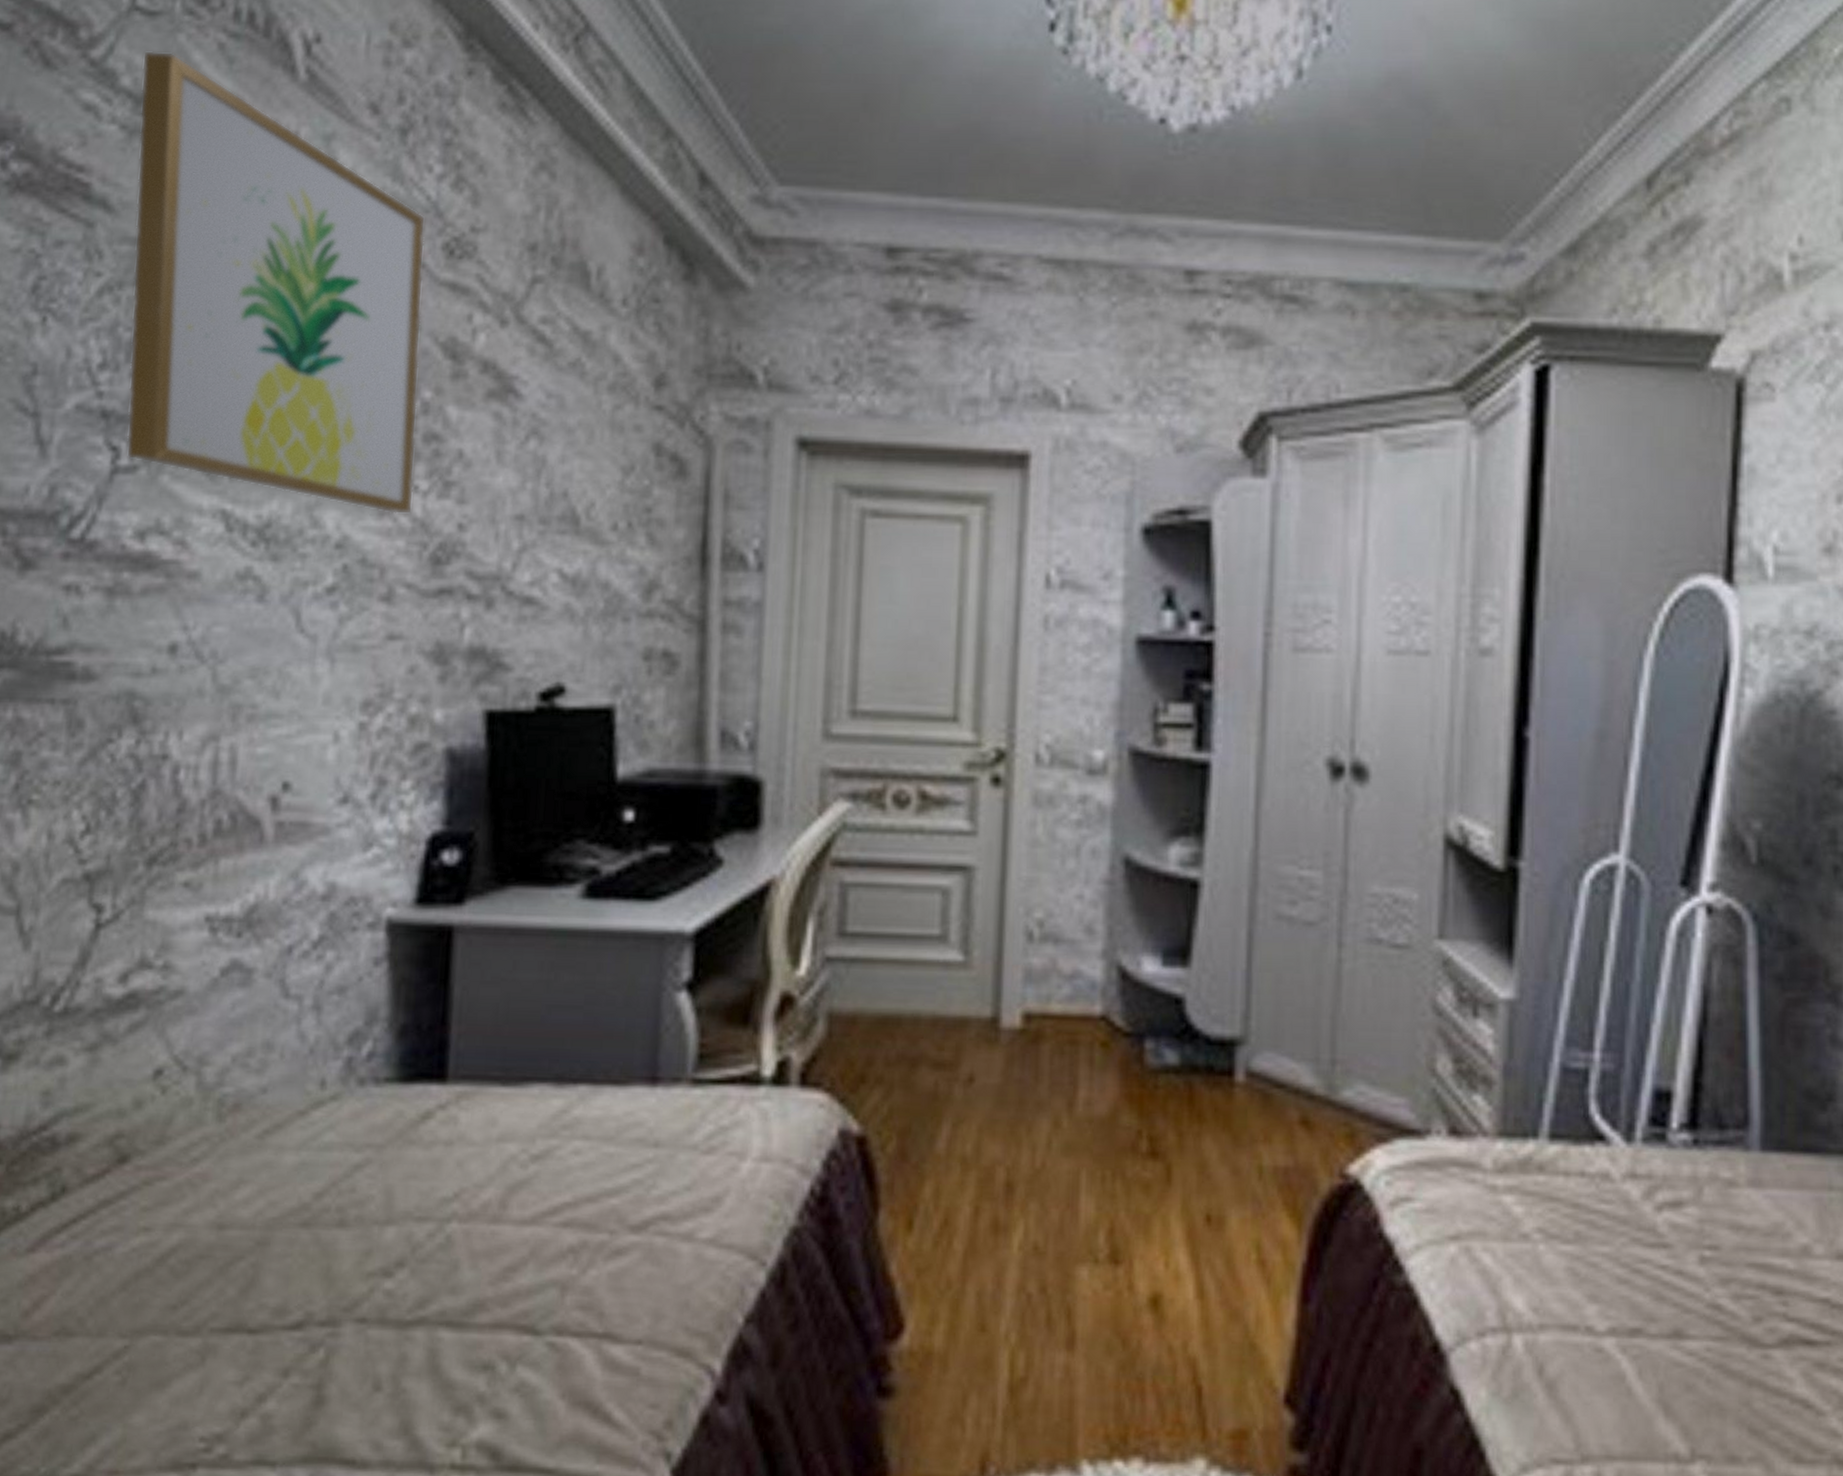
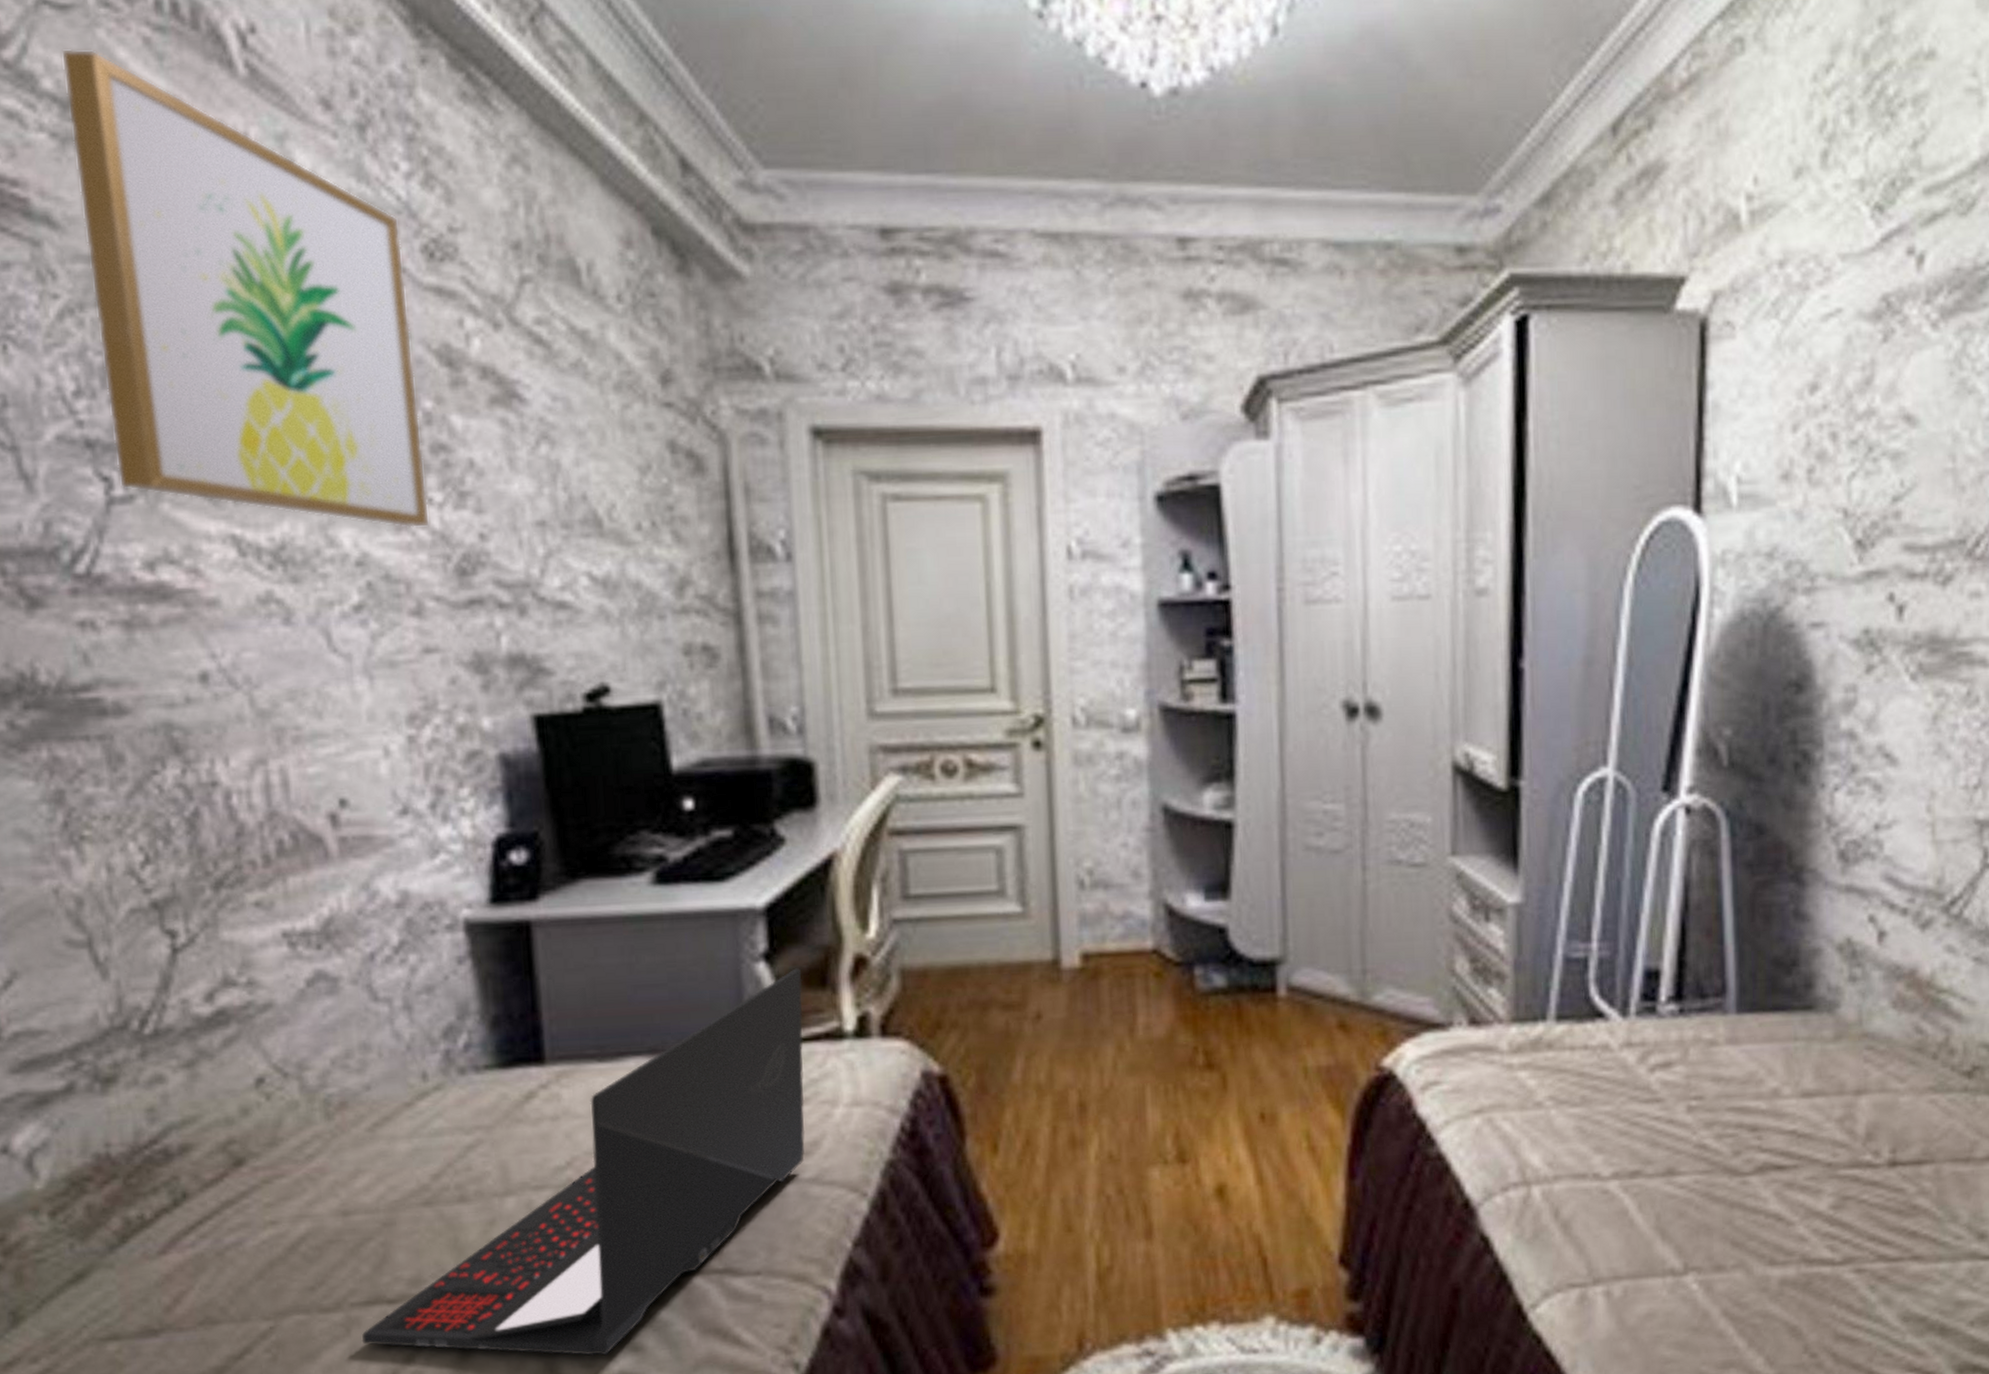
laptop: none [215,1002,724,1420] -> present [361,968,805,1356]

